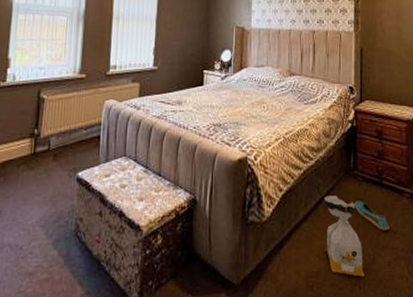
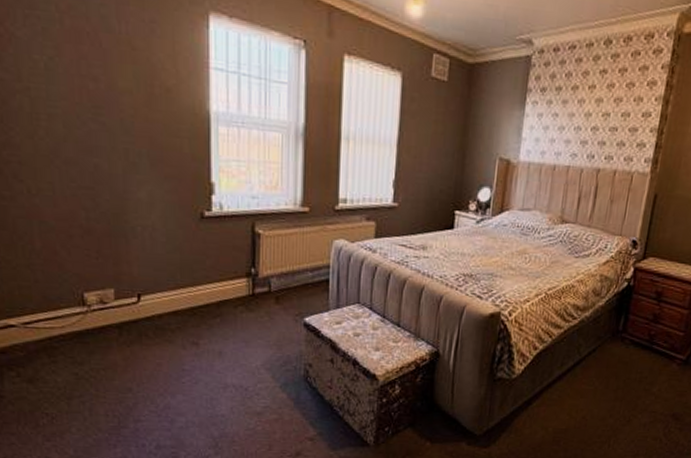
bag: present [324,196,364,277] -> none [577,357,619,436]
shoe: present [354,201,390,231] -> none [617,364,652,395]

